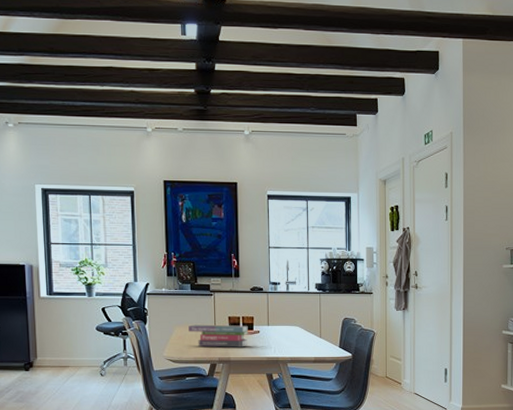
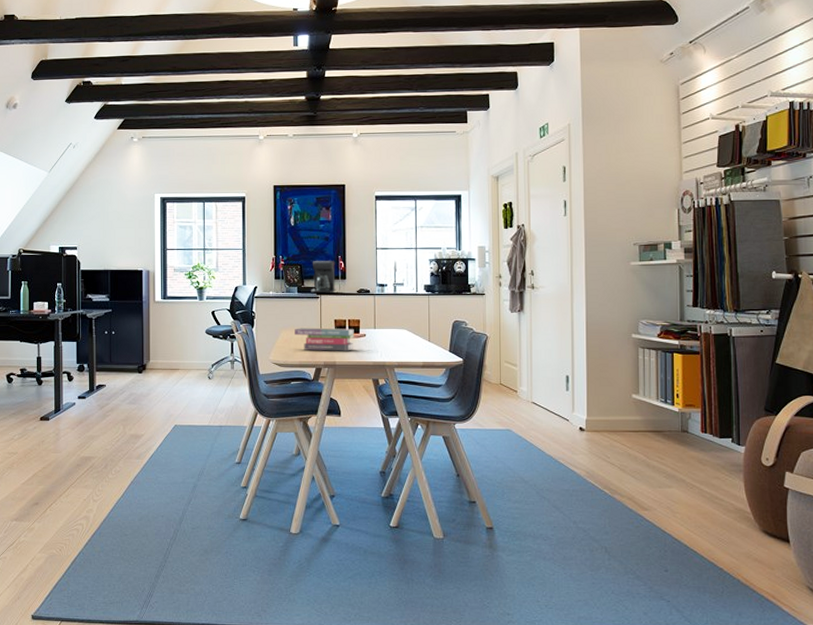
coffee maker: none [204,257,230,291] -> present [311,260,337,294]

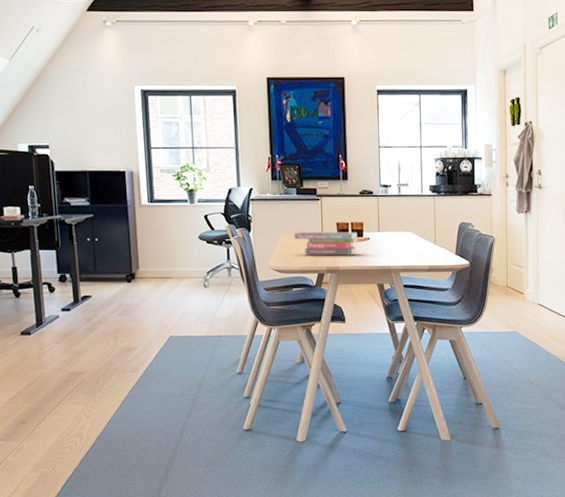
coffee maker: present [311,260,337,294] -> none [311,159,338,196]

